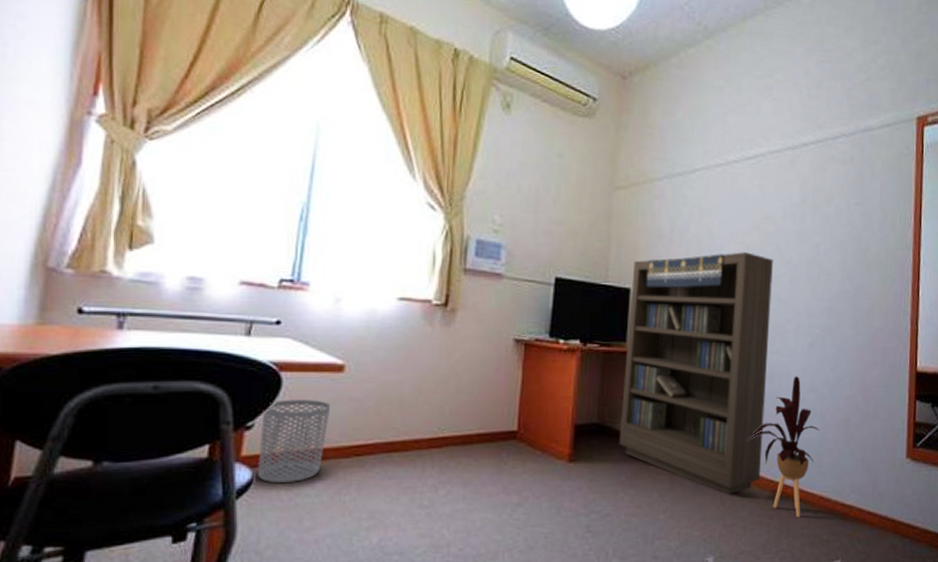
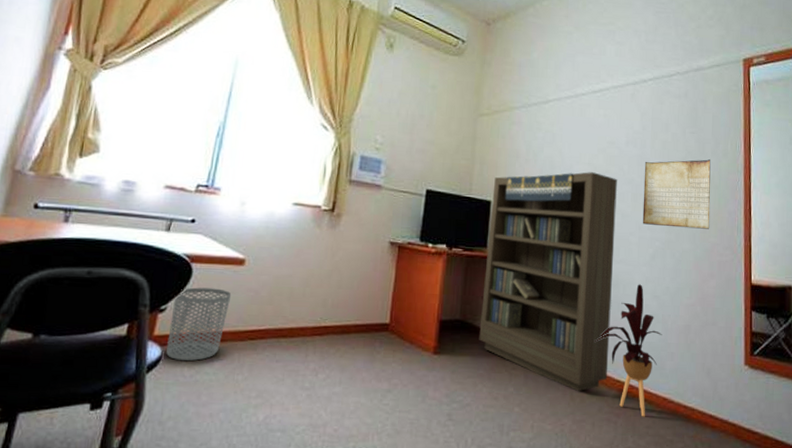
periodic table: none [800,234,877,313] -> present [642,159,711,229]

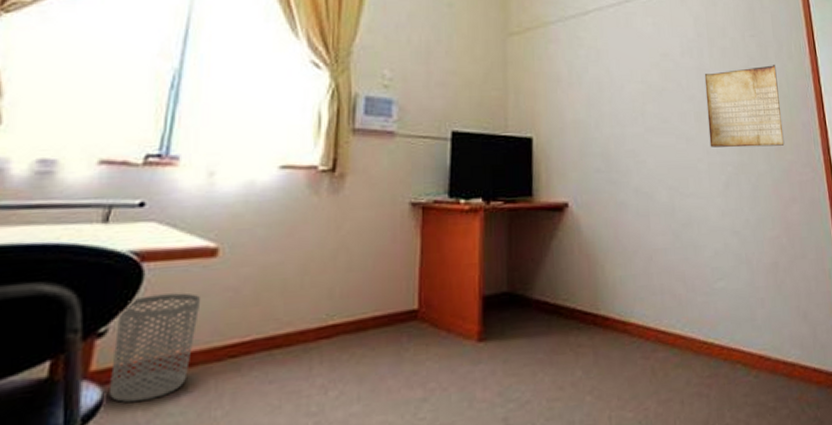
bookcase: present [479,172,617,392] -> none [533,91,692,364]
house plant: present [594,284,662,417] -> none [671,219,748,384]

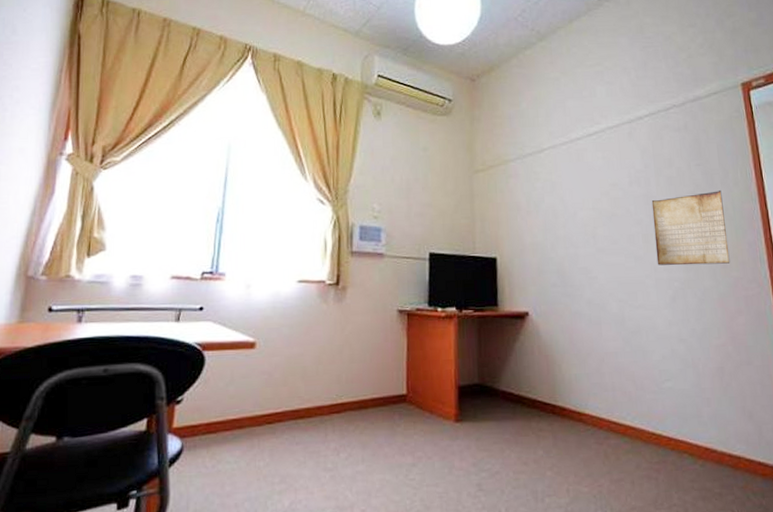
waste bin: present [110,292,201,403] -> none [187,374,246,452]

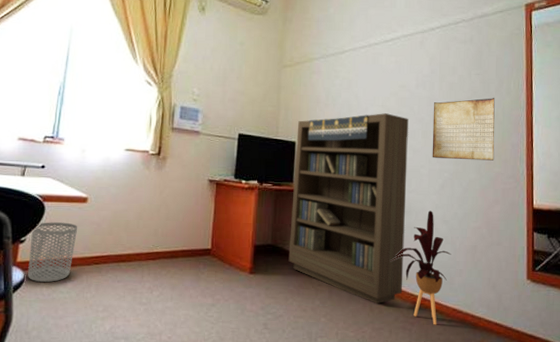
waste bin: none [187,374,246,452] -> present [28,222,78,283]
bookcase: none [497,217,641,449] -> present [288,113,409,304]
house plant: none [622,328,695,470] -> present [390,211,451,325]

